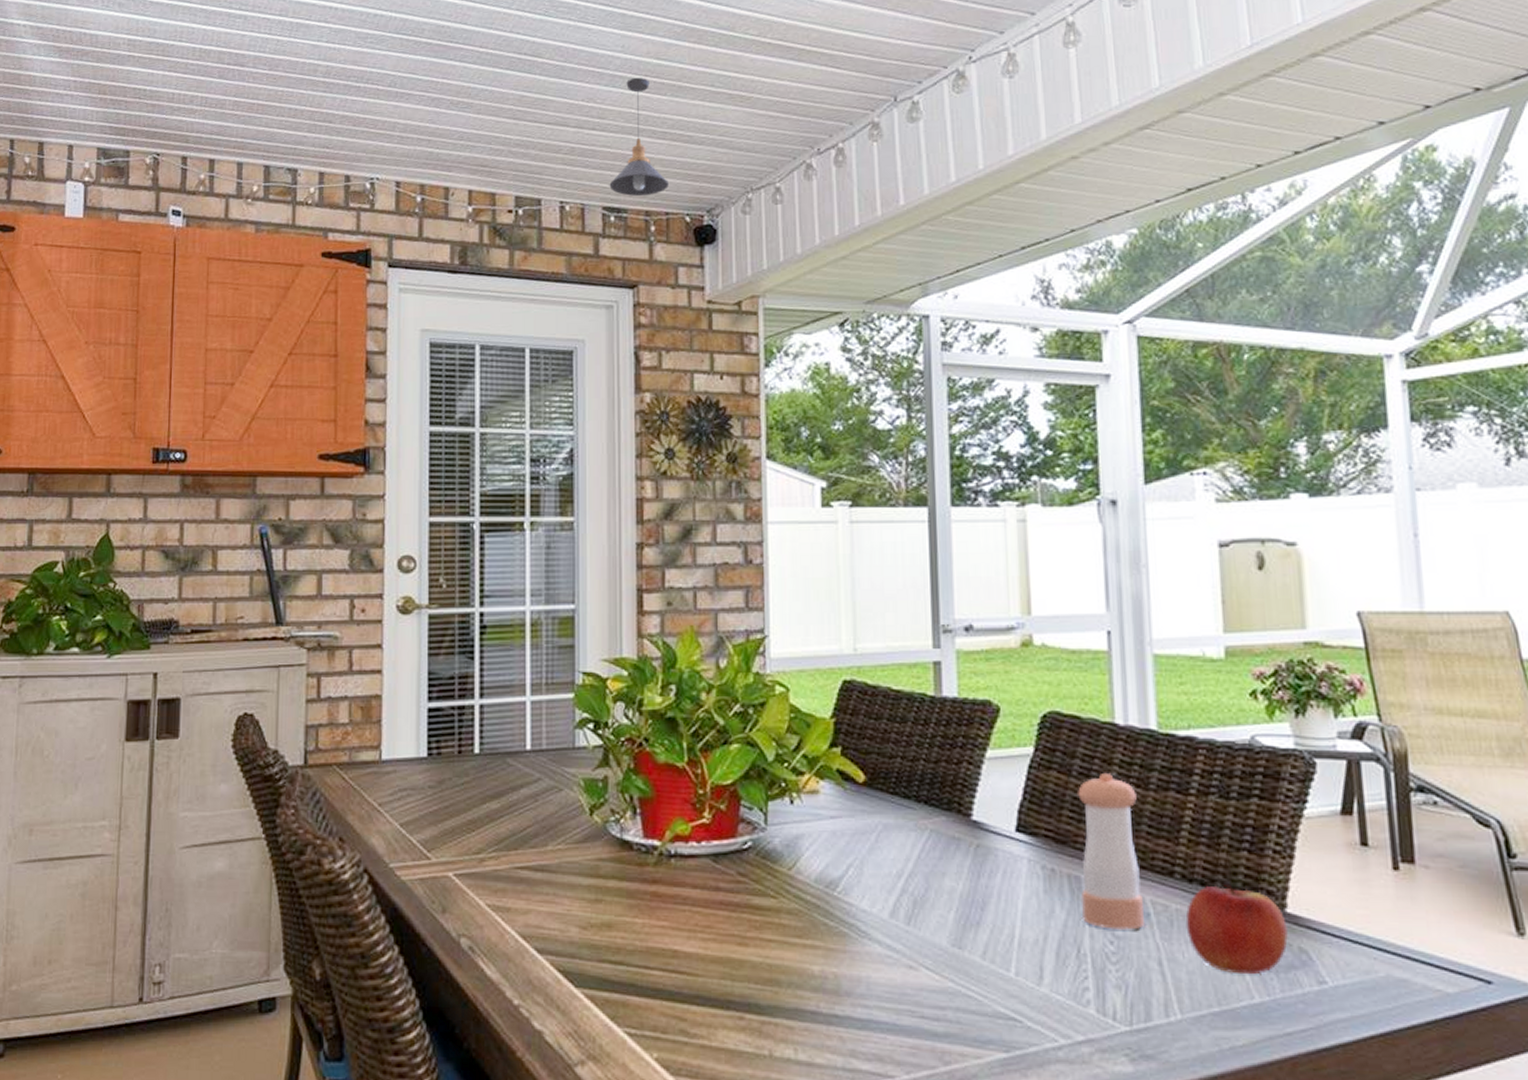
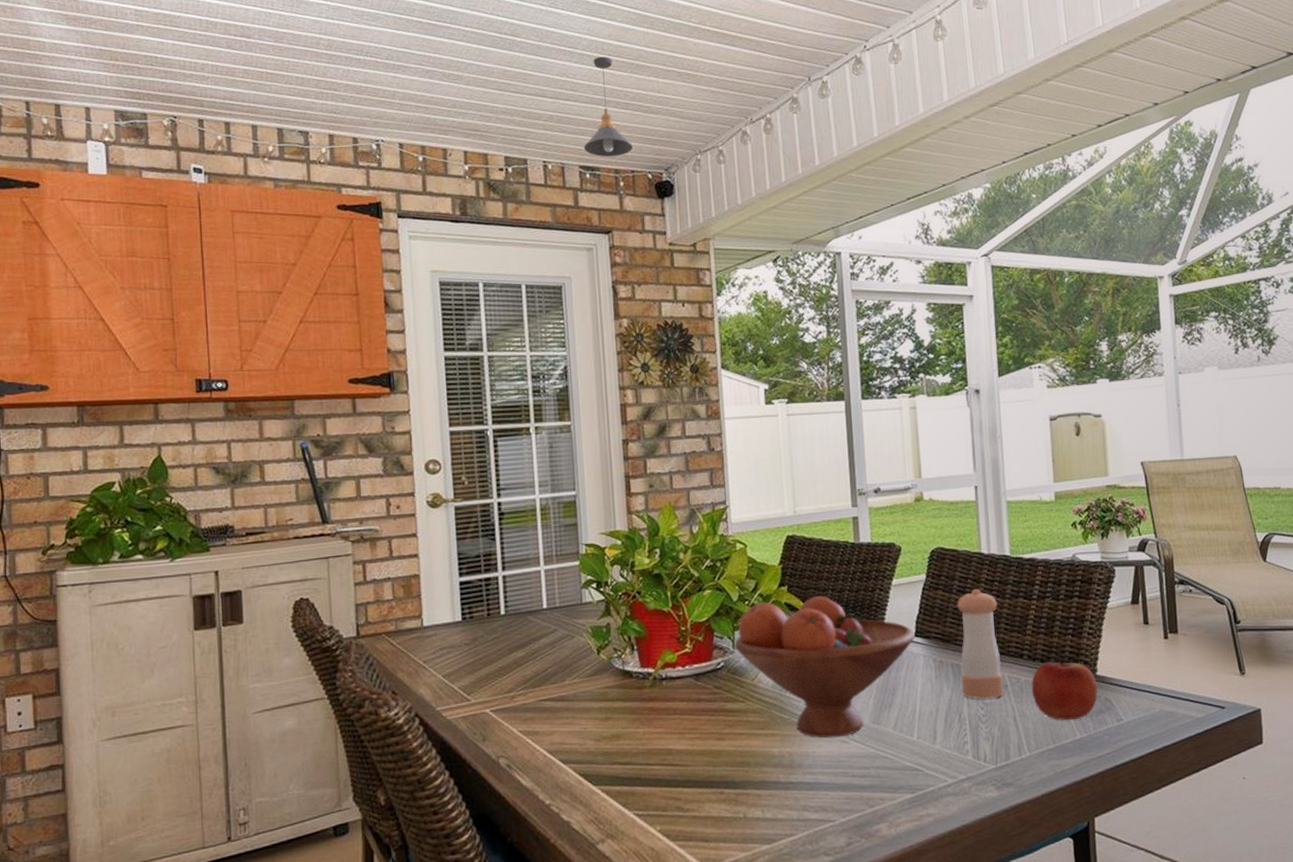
fruit bowl: none [767,763,1016,961] -> present [735,595,915,738]

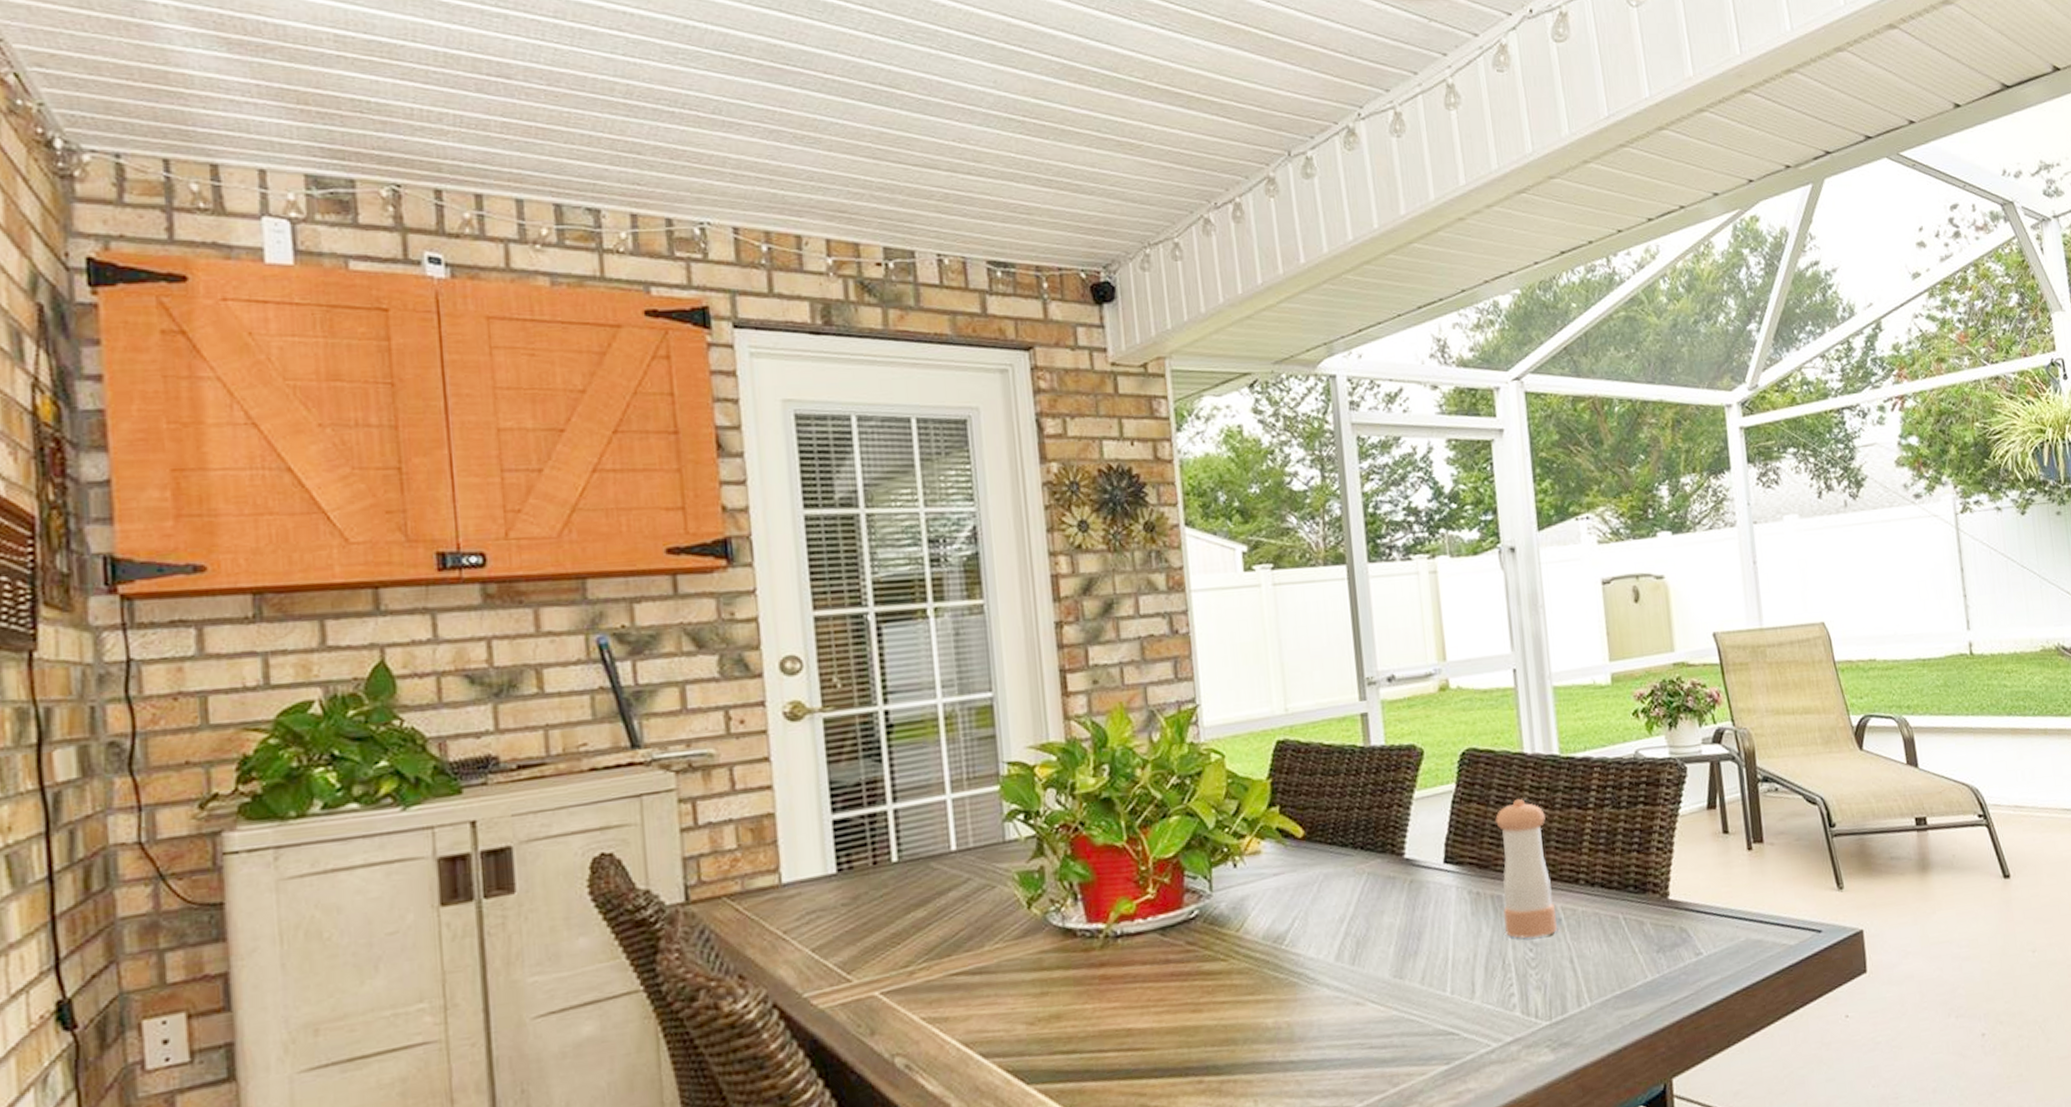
pendant light: present [583,56,633,157] -> none [992,117,1059,250]
fruit bowl: present [735,595,915,738] -> none [1212,816,1444,1001]
apple: present [1031,658,1099,721] -> none [1590,881,1672,959]

